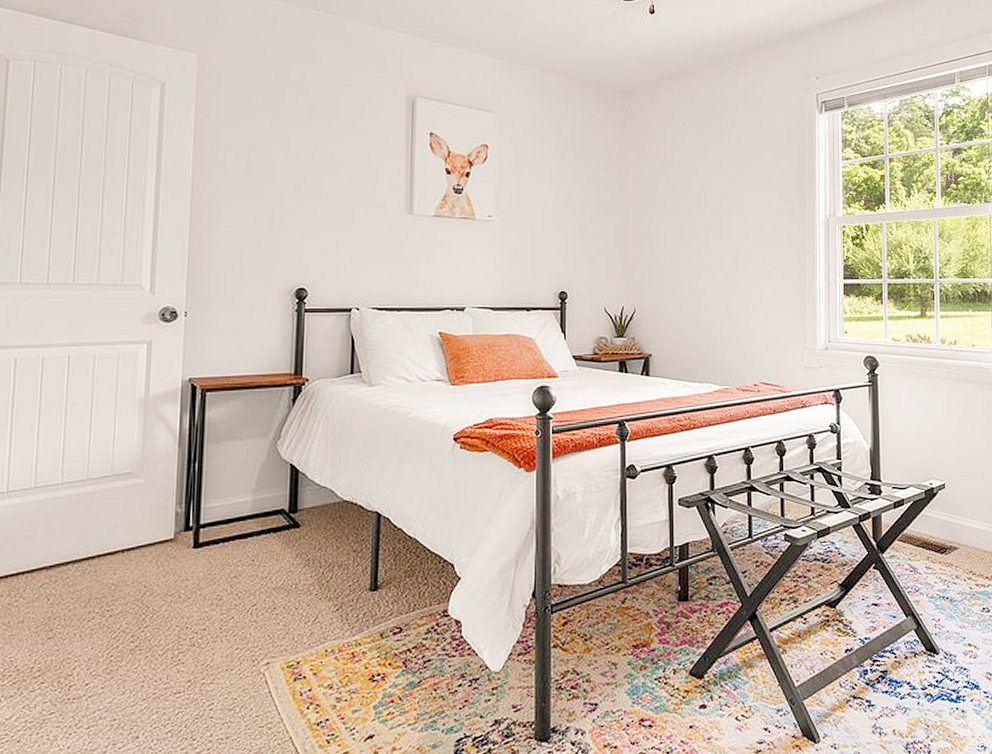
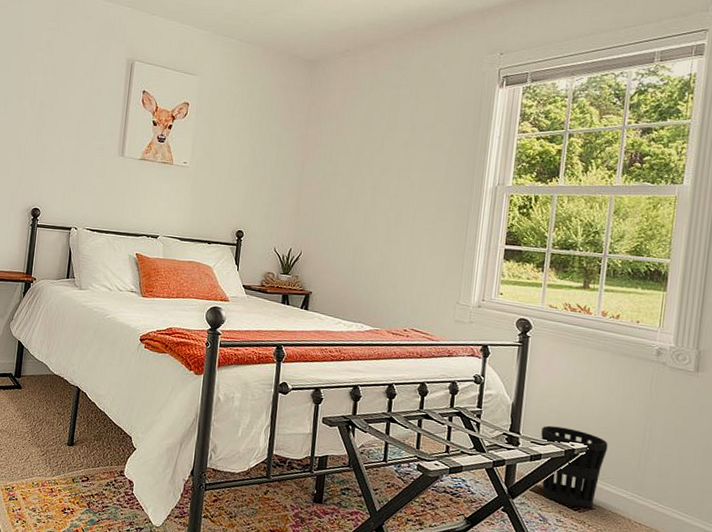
wastebasket: none [901,466,963,550] -> present [541,425,608,508]

